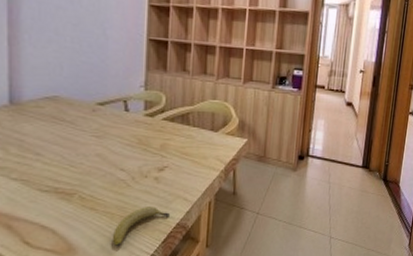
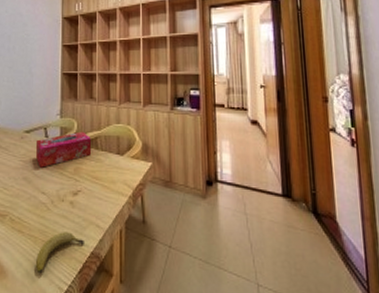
tissue box: none [112,106,183,144] -> present [35,131,92,168]

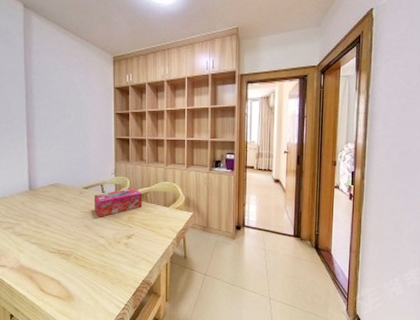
fruit: present [36,232,84,274] -> none [98,266,137,297]

